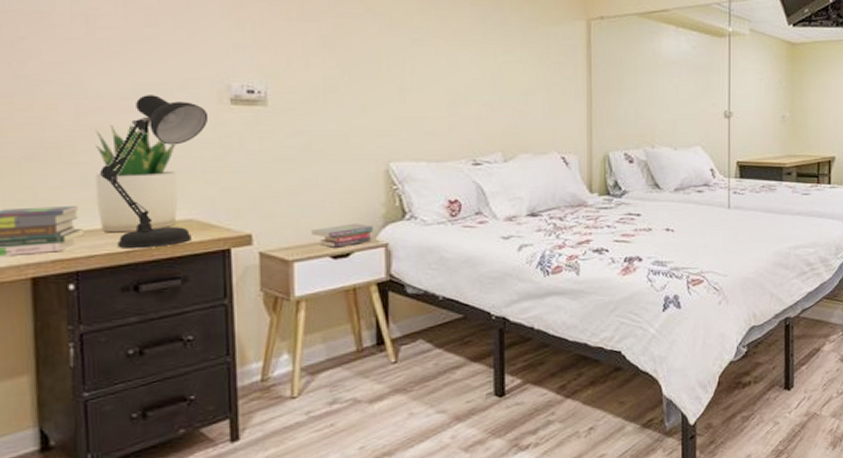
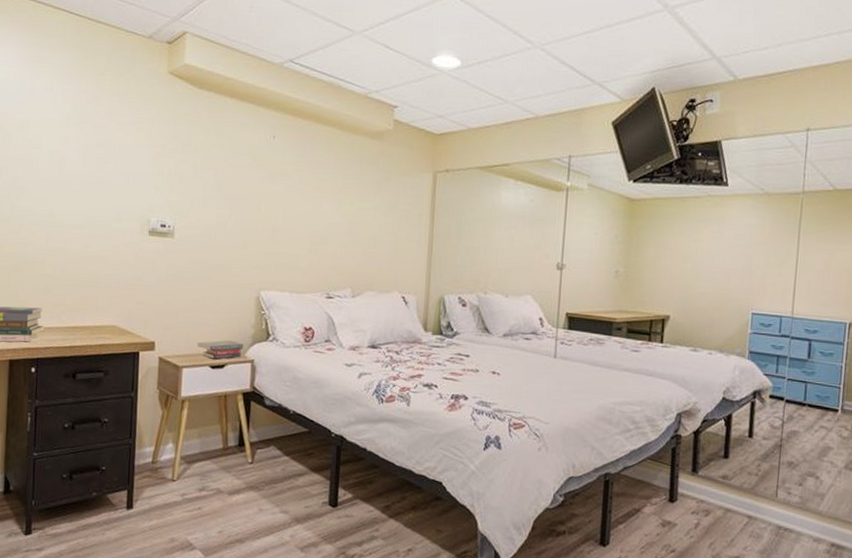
planter: present [95,125,178,233] -> none [54,247,108,332]
desk lamp: present [100,95,209,249] -> none [58,225,133,345]

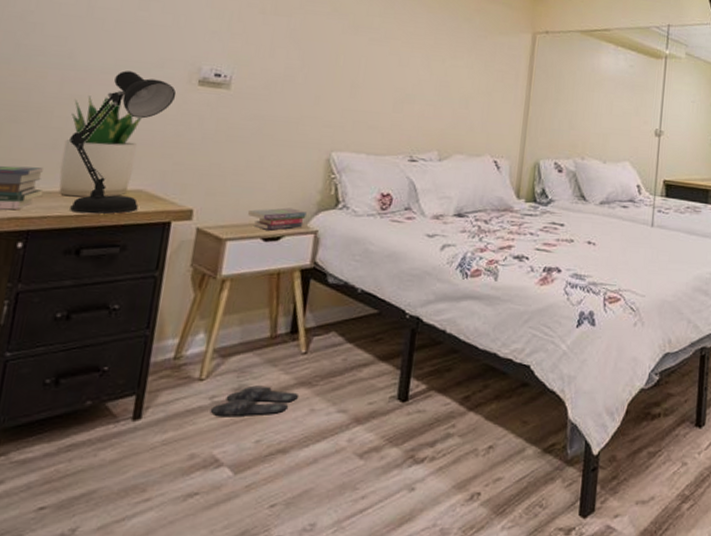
planter: none [54,247,108,332] -> present [58,95,141,198]
desk lamp: none [58,225,133,345] -> present [69,71,177,214]
slippers: none [183,487,249,512] -> present [211,385,298,417]

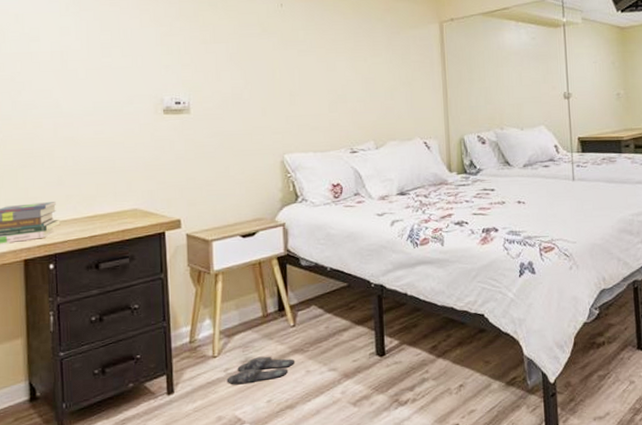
planter: present [58,95,141,198] -> none [68,135,127,222]
desk lamp: present [69,71,177,214] -> none [71,110,148,235]
books: present [248,207,307,231] -> none [225,207,273,228]

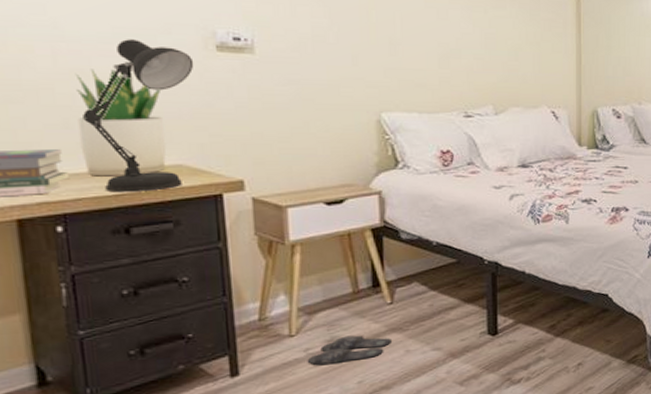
planter: none [68,135,127,222] -> present [75,69,166,177]
desk lamp: none [71,110,148,235] -> present [83,39,194,193]

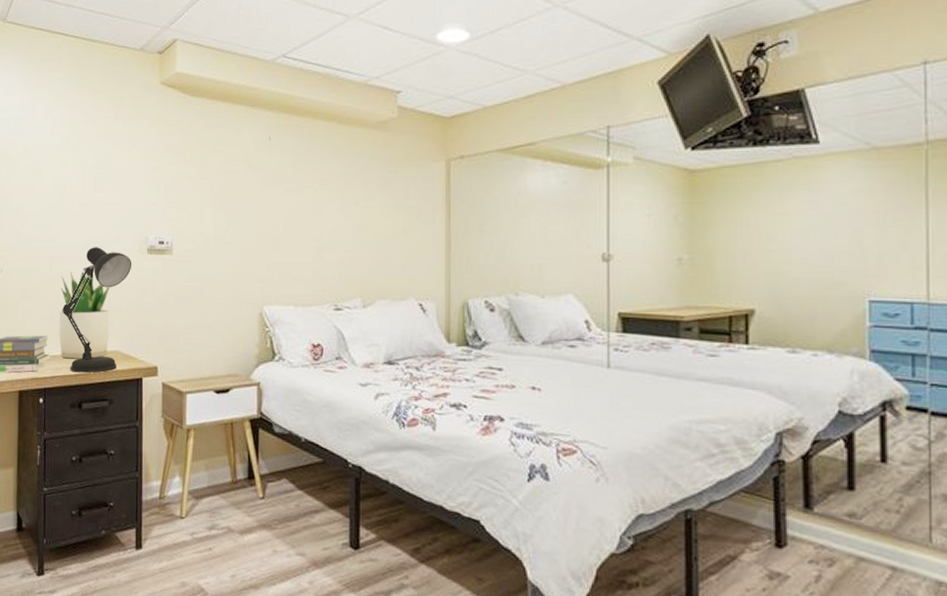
slippers: present [308,335,391,366] -> none [193,525,261,553]

